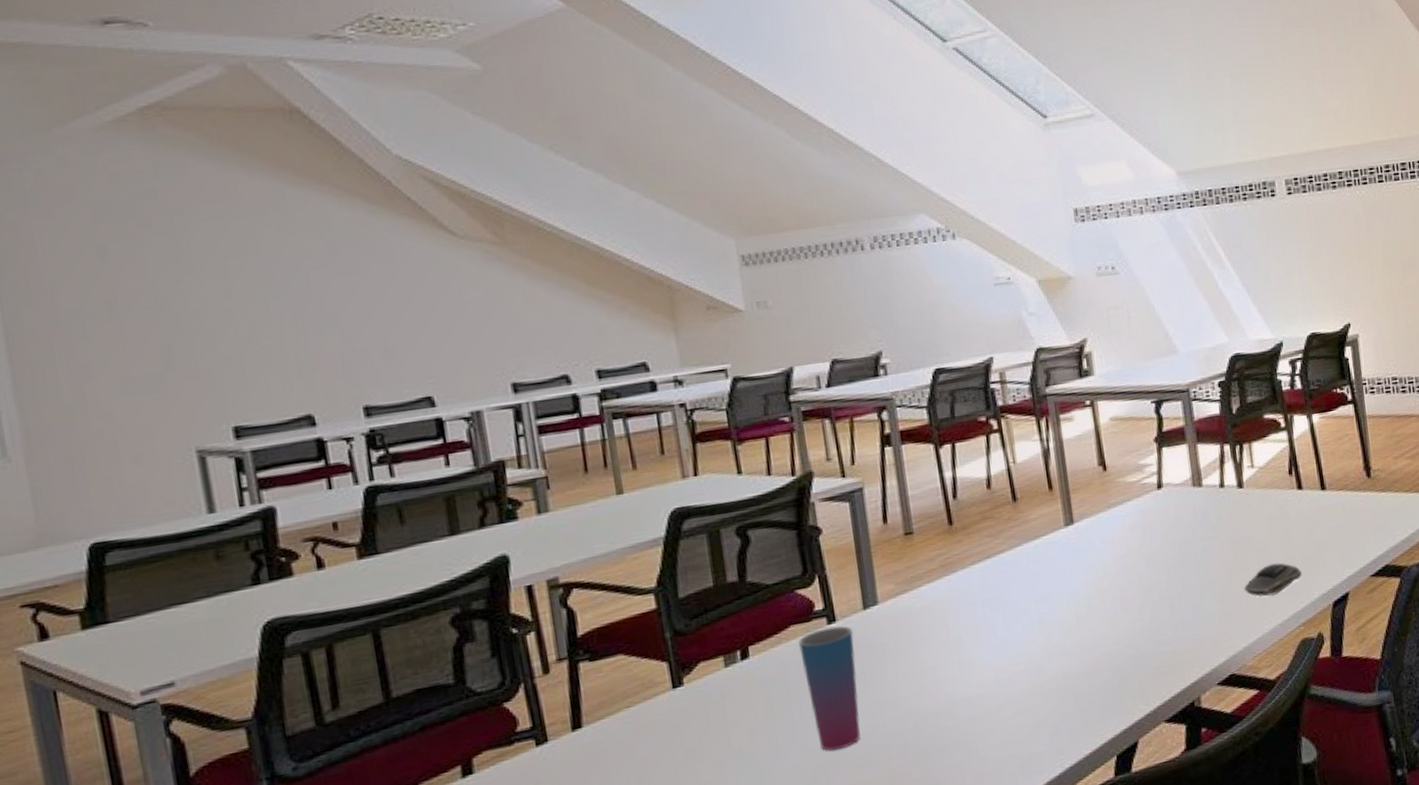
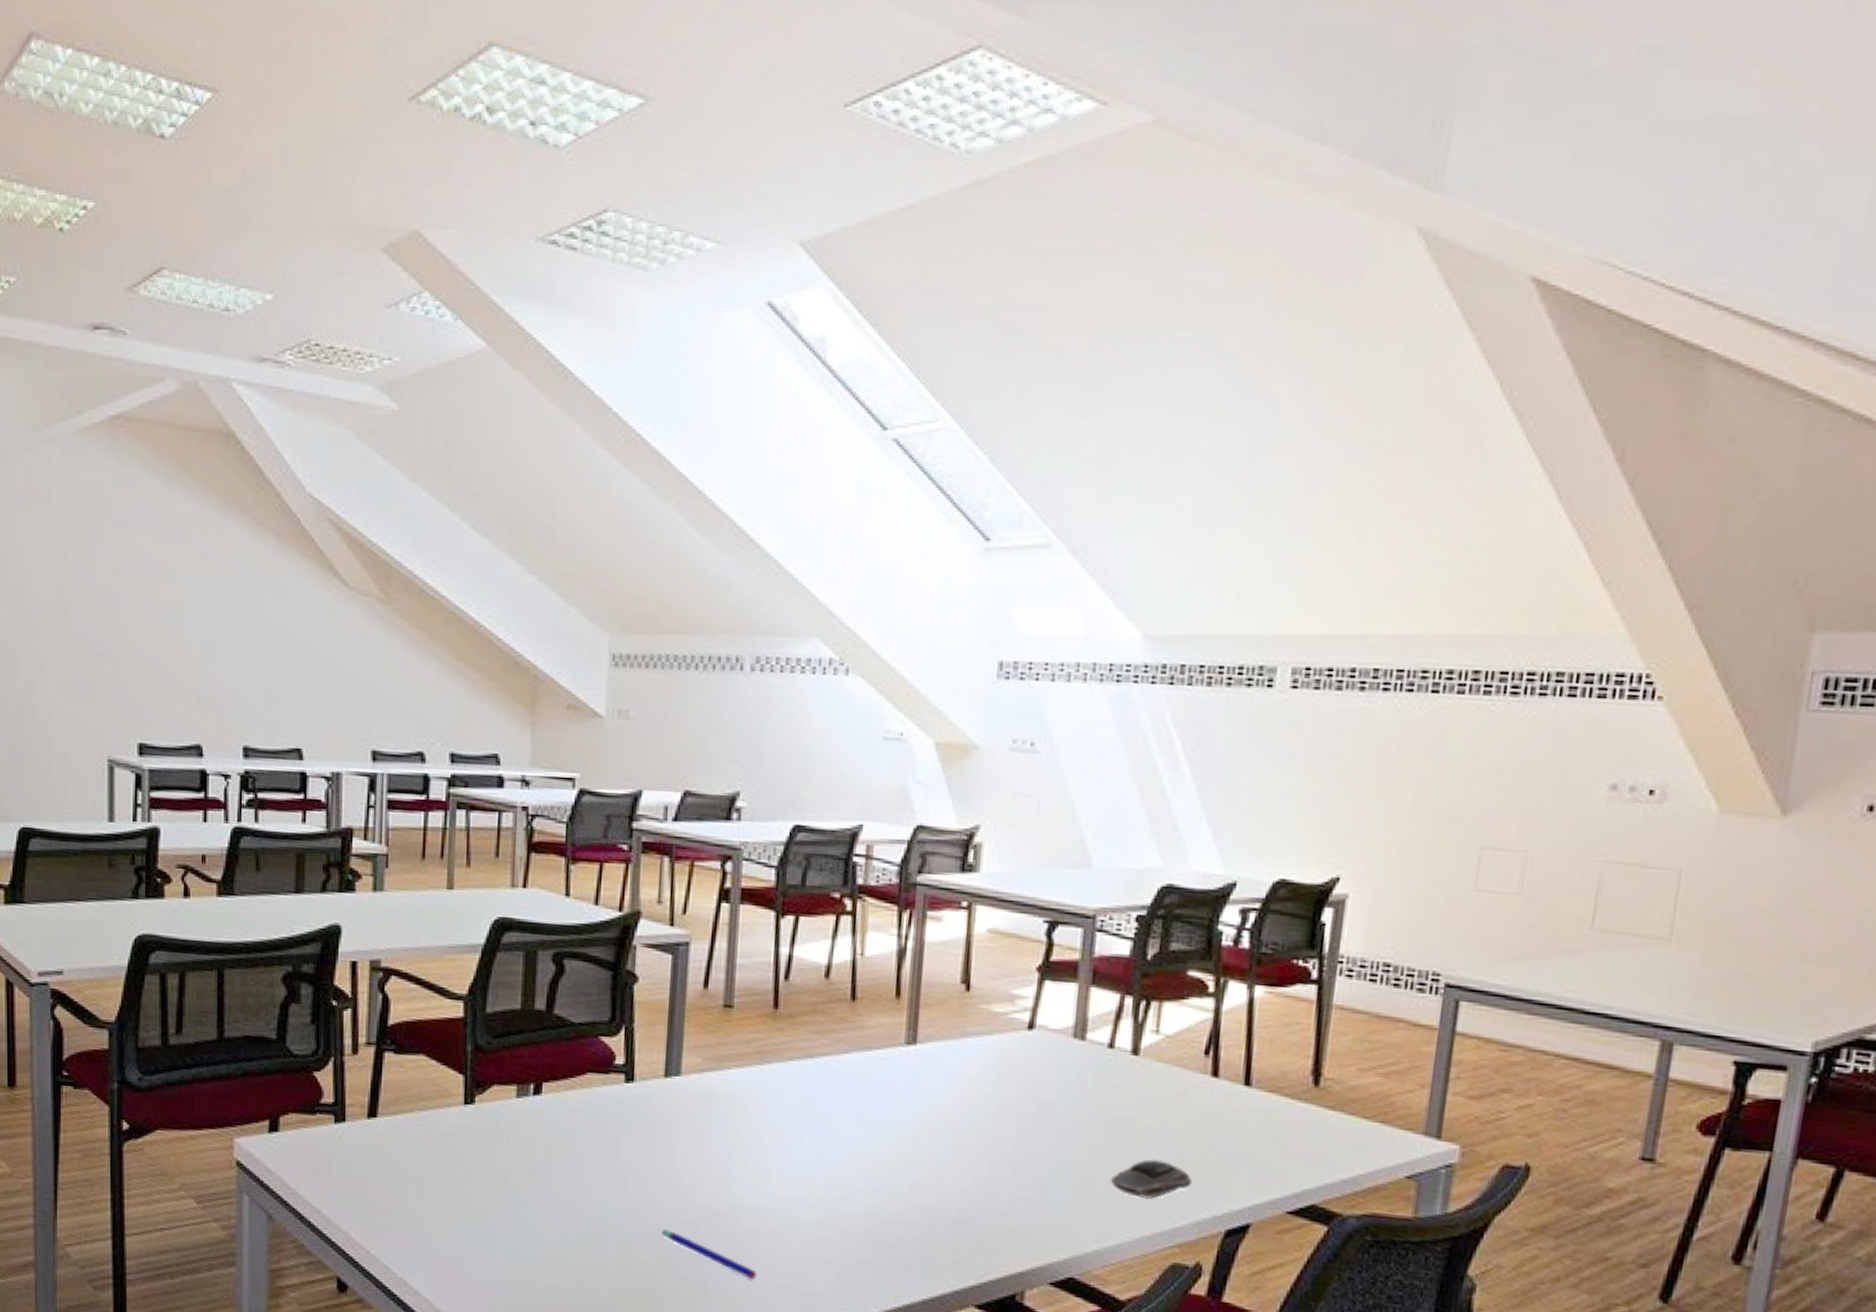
cup: present [798,626,860,751] -> none [592,1085,649,1219]
pen: none [888,742,981,762] -> present [661,1229,757,1280]

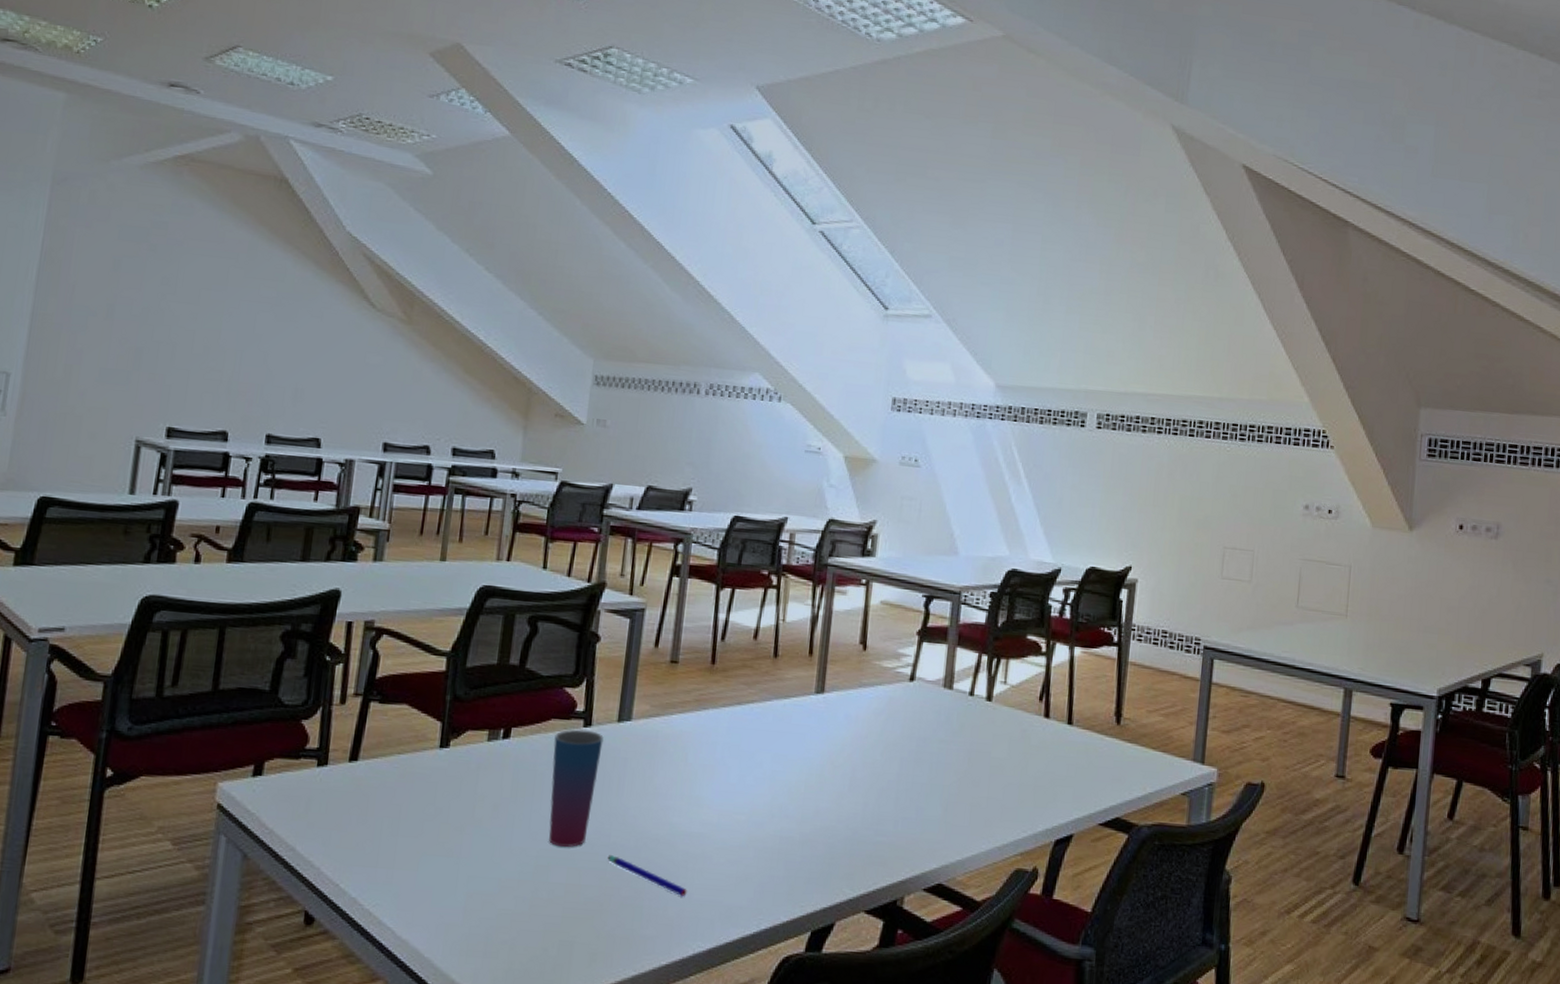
cup: none [592,1085,649,1219] -> present [549,729,604,847]
computer mouse: present [1109,1159,1192,1200] -> none [970,784,1031,817]

